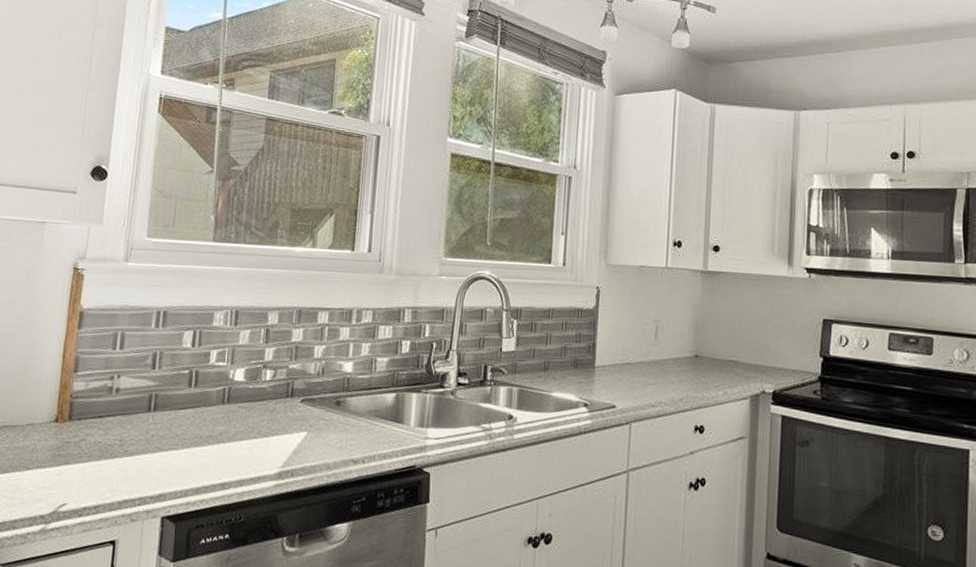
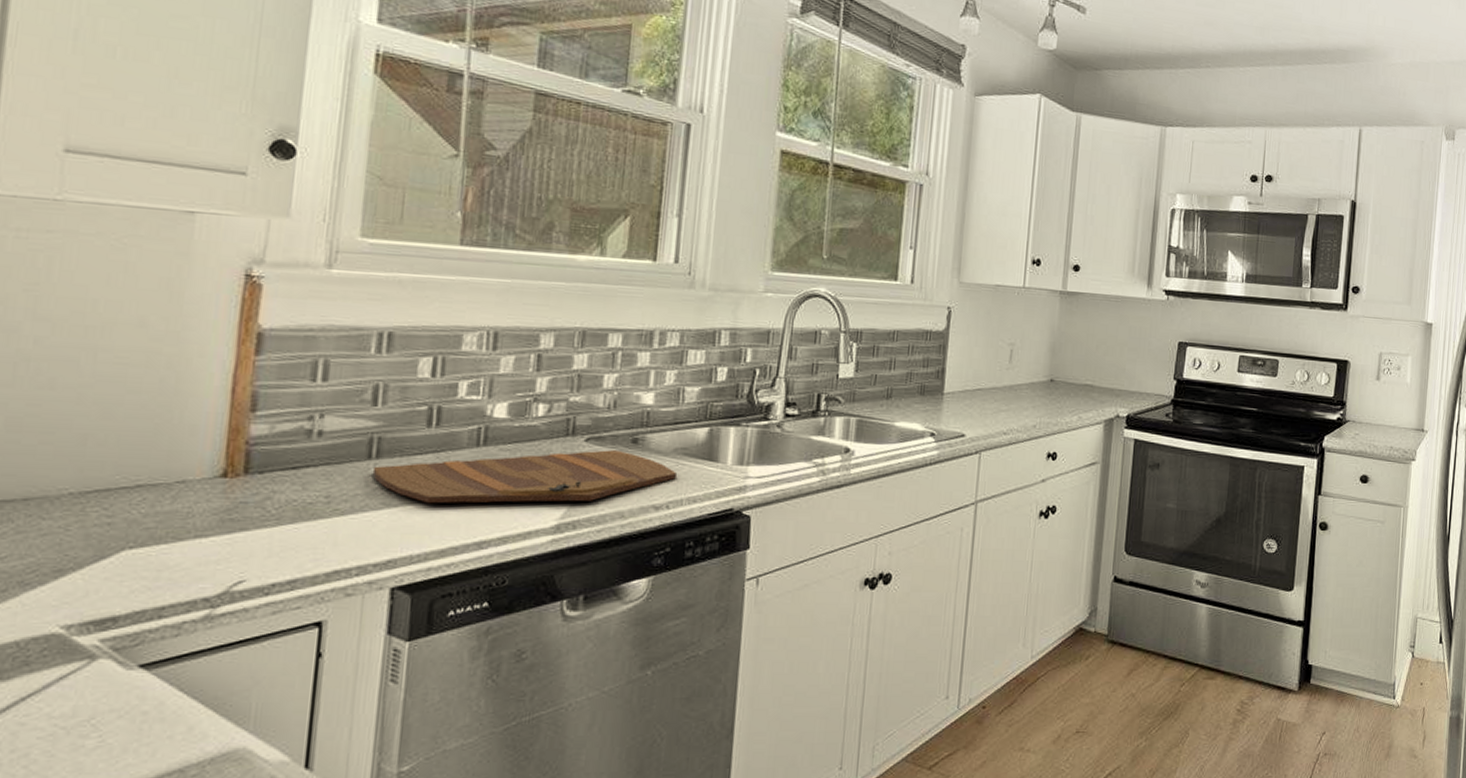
cutting board: none [151,410,370,453] -> present [372,450,676,504]

